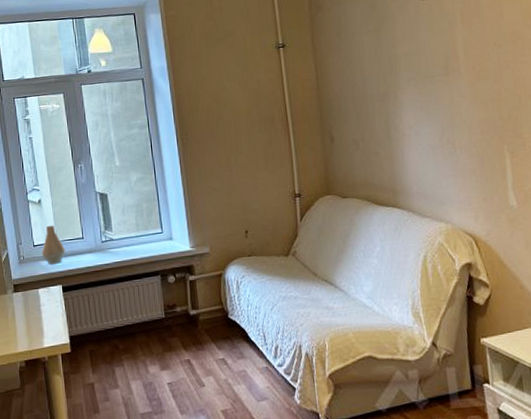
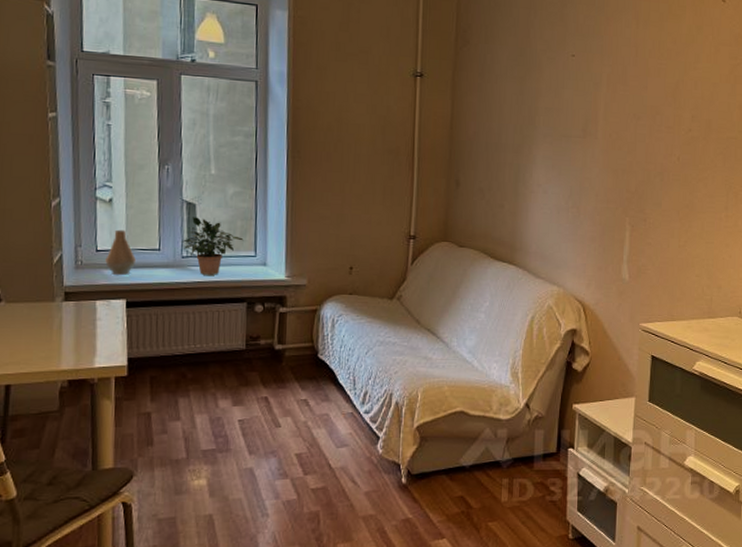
potted plant: none [99,205,150,255] -> present [180,217,244,275]

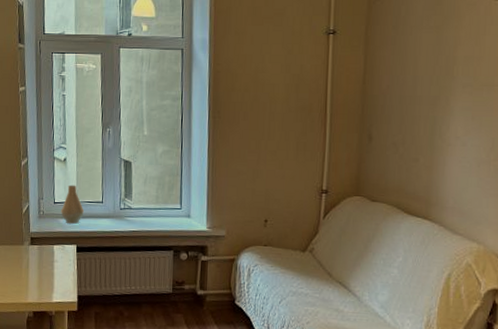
potted plant: present [180,217,244,275] -> none [119,173,171,225]

